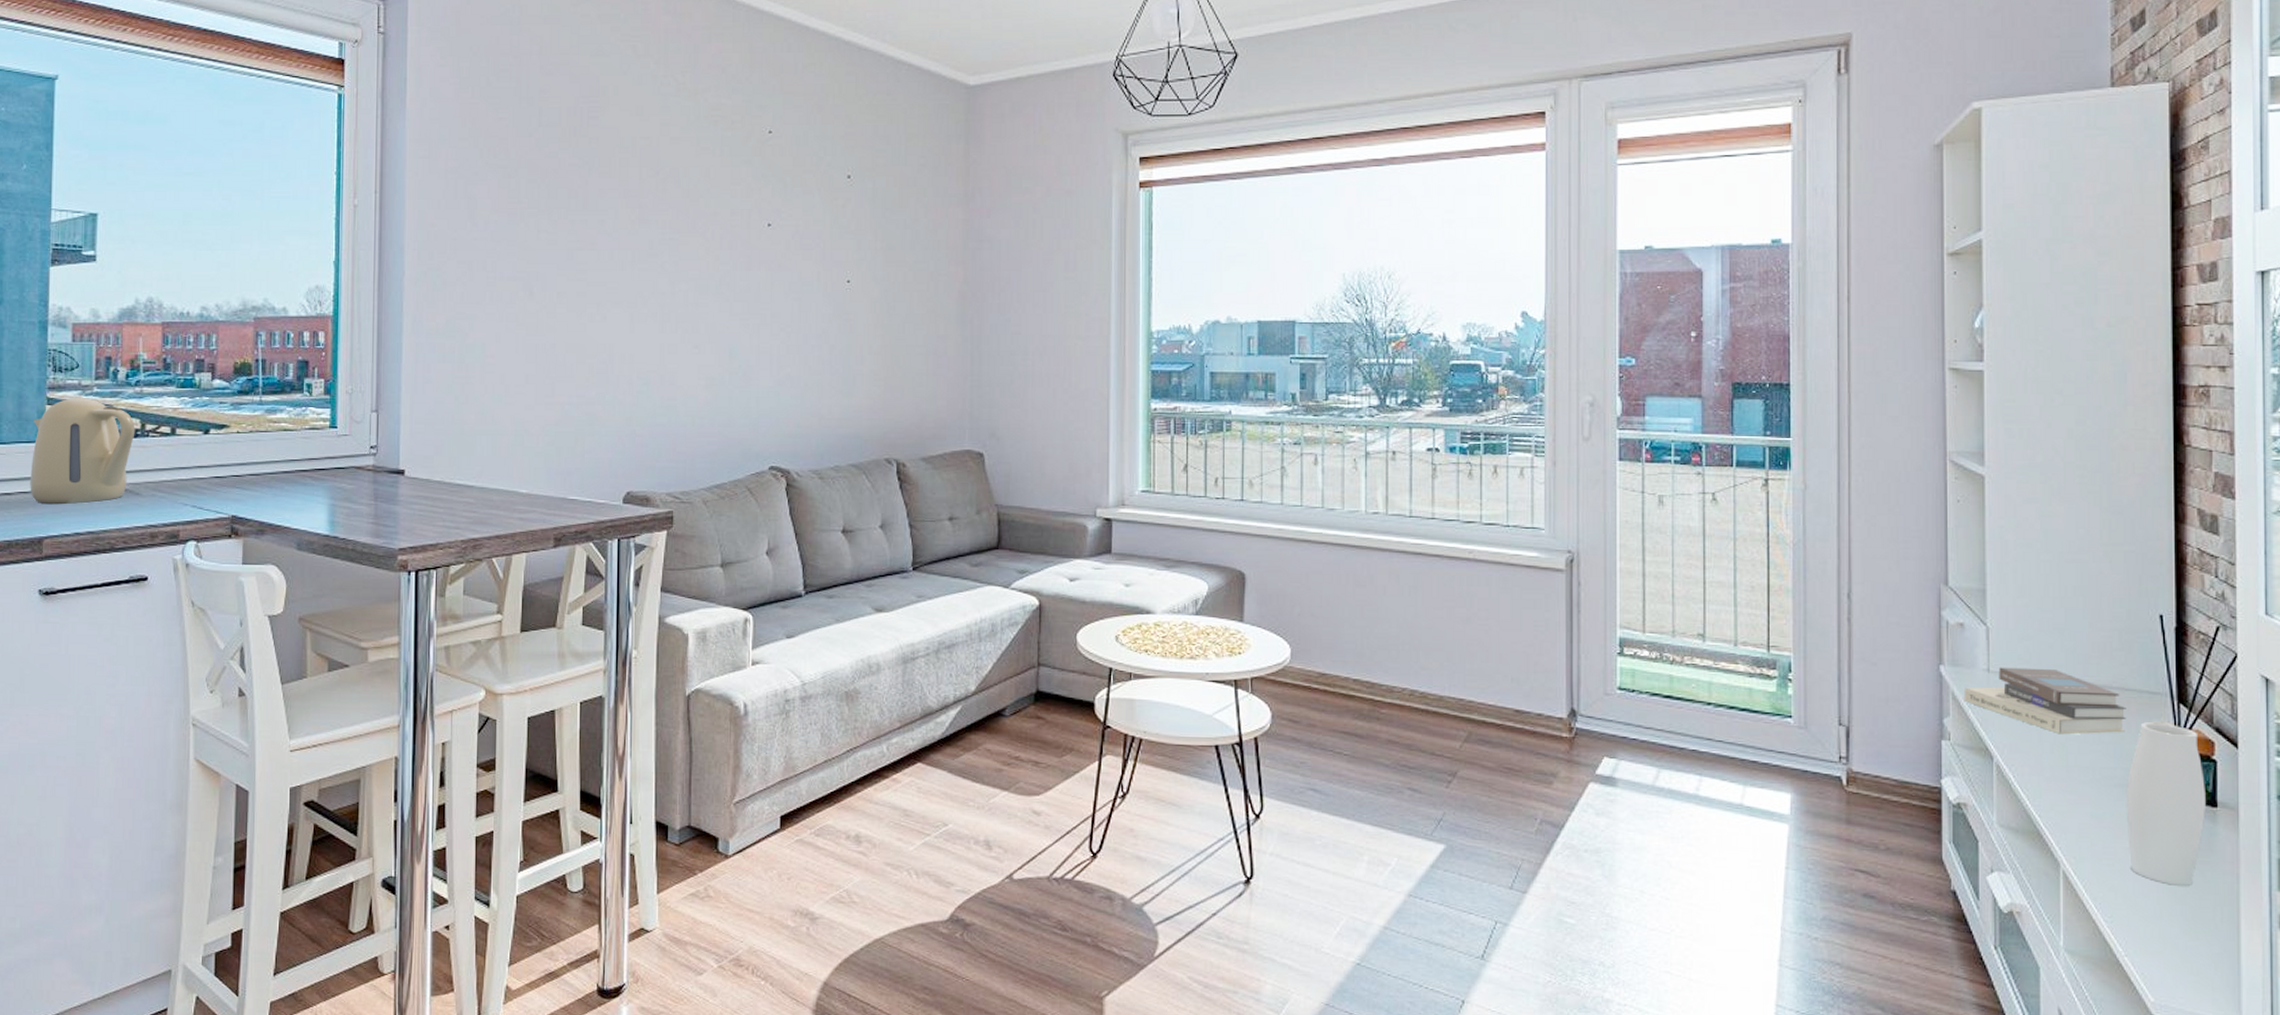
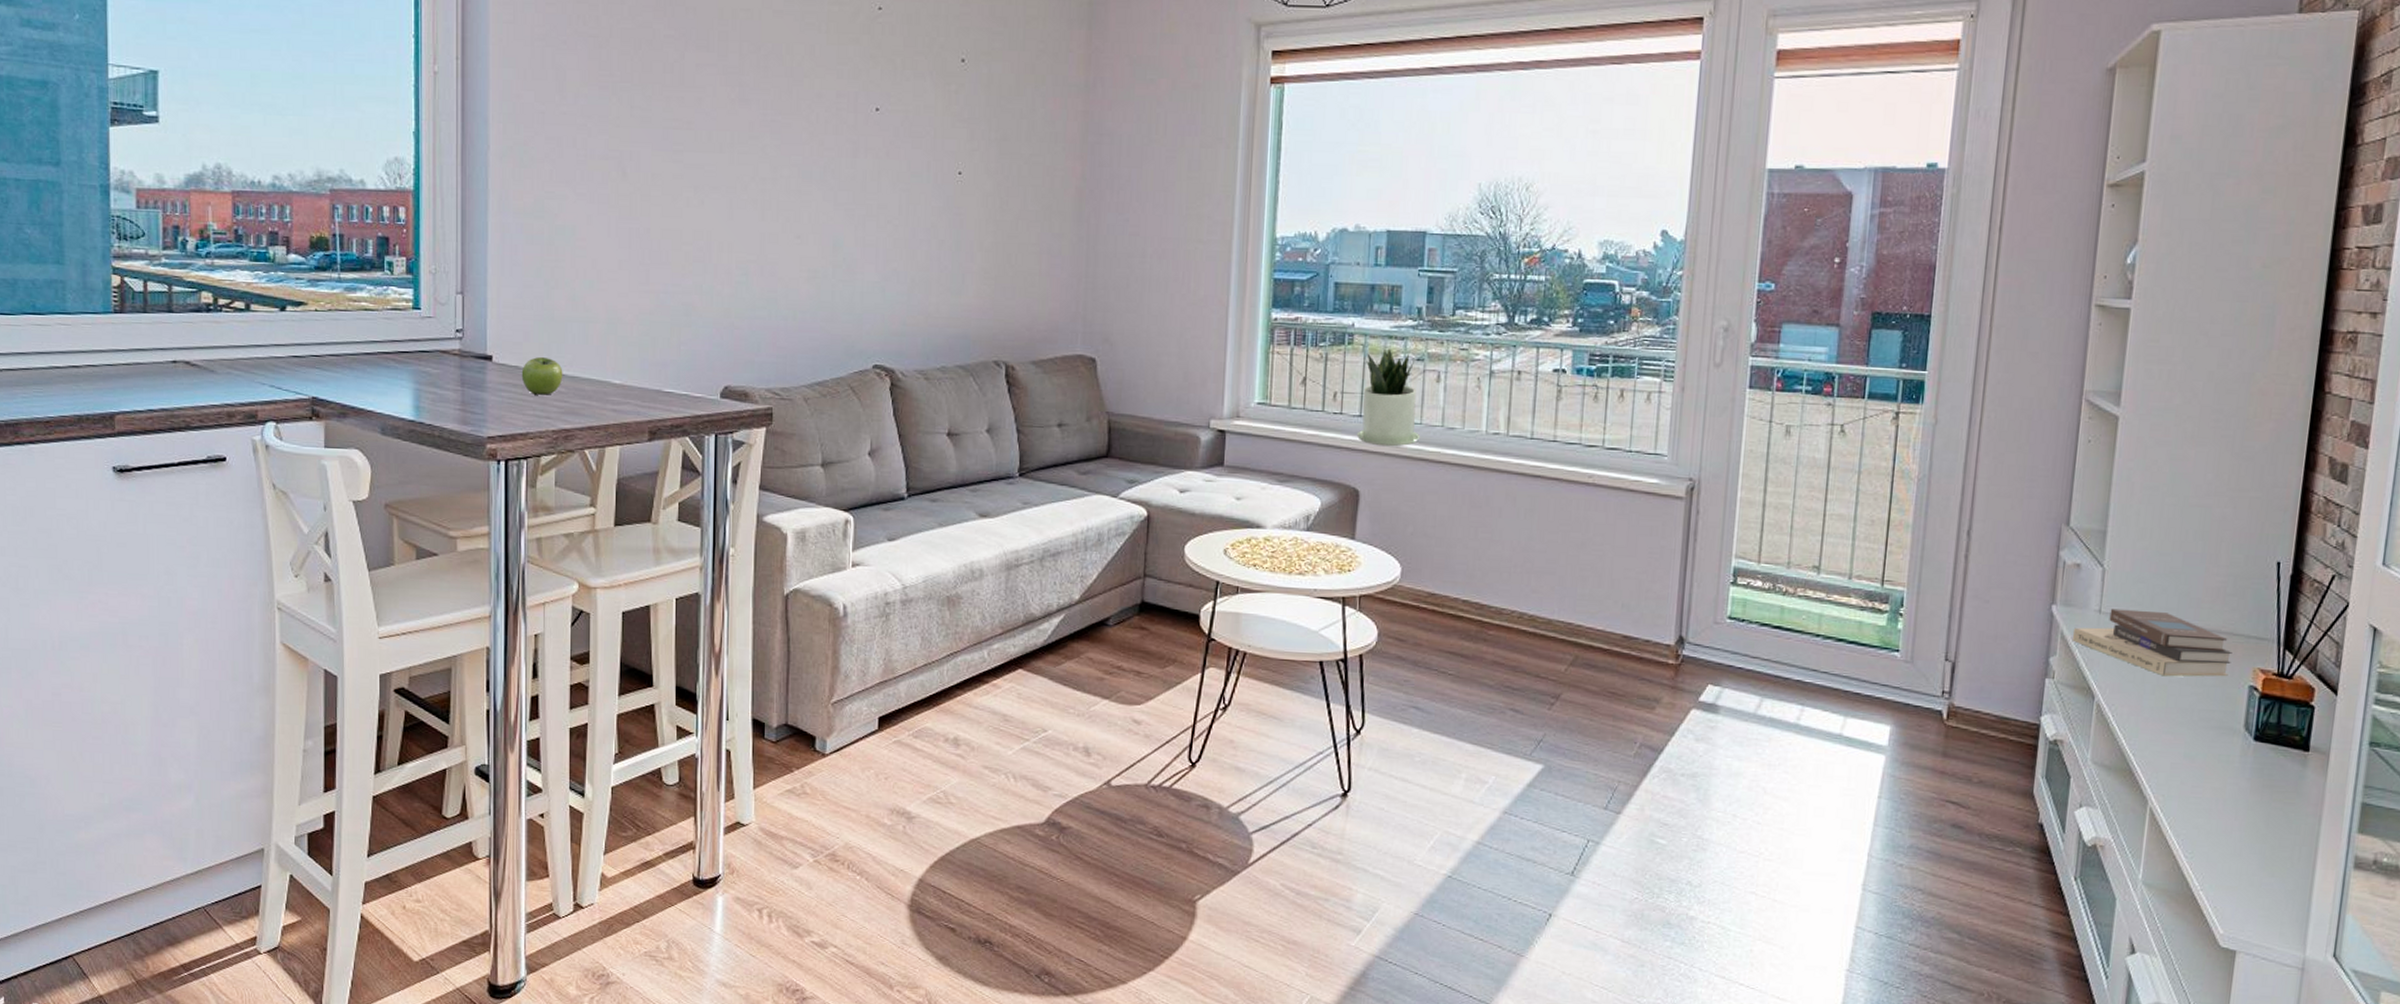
kettle: present [30,397,135,504] -> none [98,267,208,379]
fruit: none [432,469,472,506] -> present [521,356,563,395]
planter: none [1239,434,1302,529] -> present [1356,348,1421,447]
vase: present [2126,722,2206,887] -> none [2216,667,2300,827]

